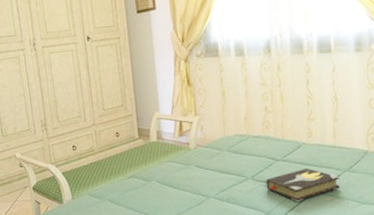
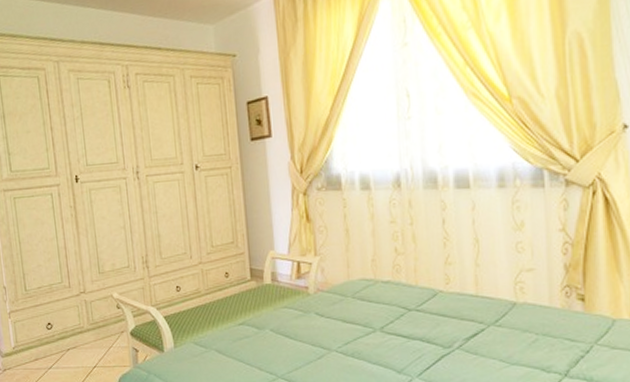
hardback book: present [266,168,341,203] -> none [397,320,485,361]

